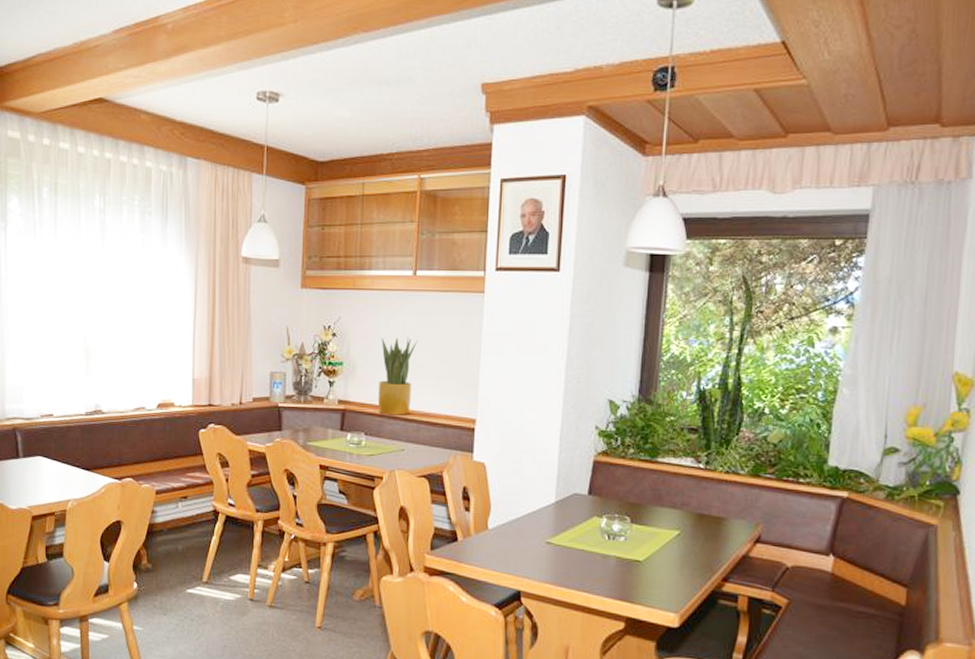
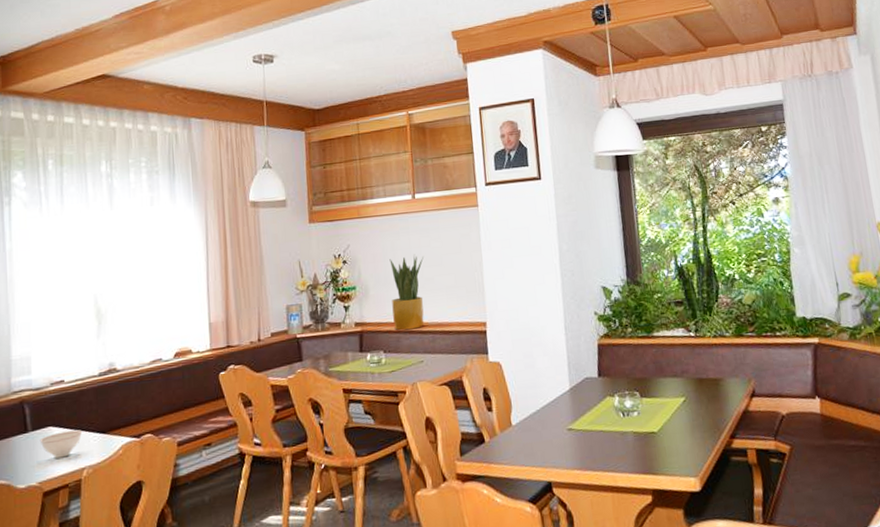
bowl: none [30,463,68,487] -> present [40,430,82,459]

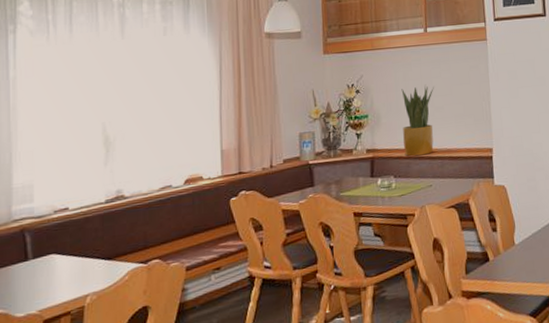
bowl: present [40,430,82,459] -> none [41,257,86,286]

